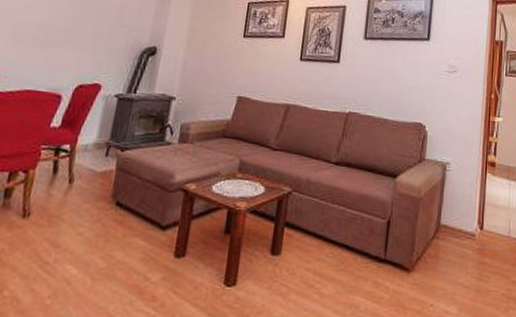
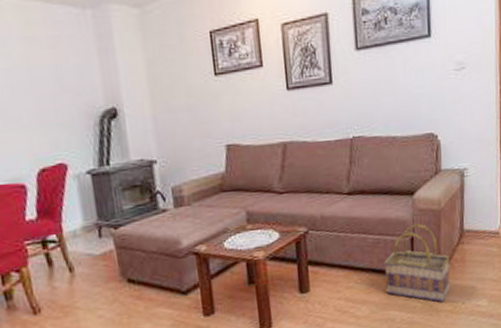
basket: none [355,207,424,299] -> present [384,223,451,303]

